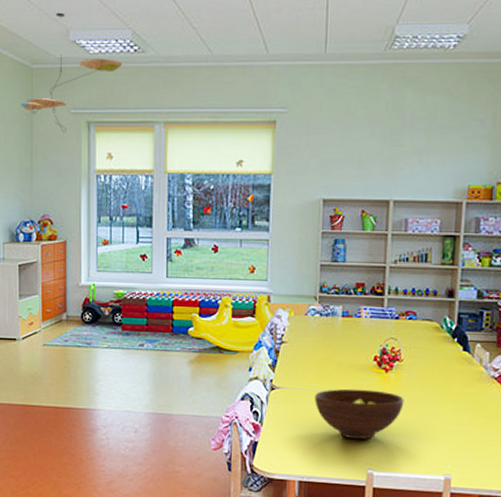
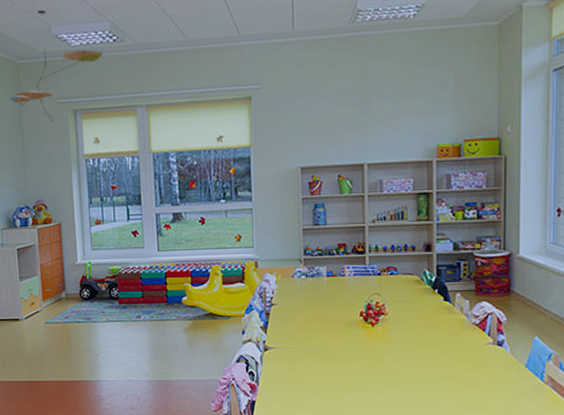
fruit bowl: present [315,388,404,439] -> none [307,344,392,391]

